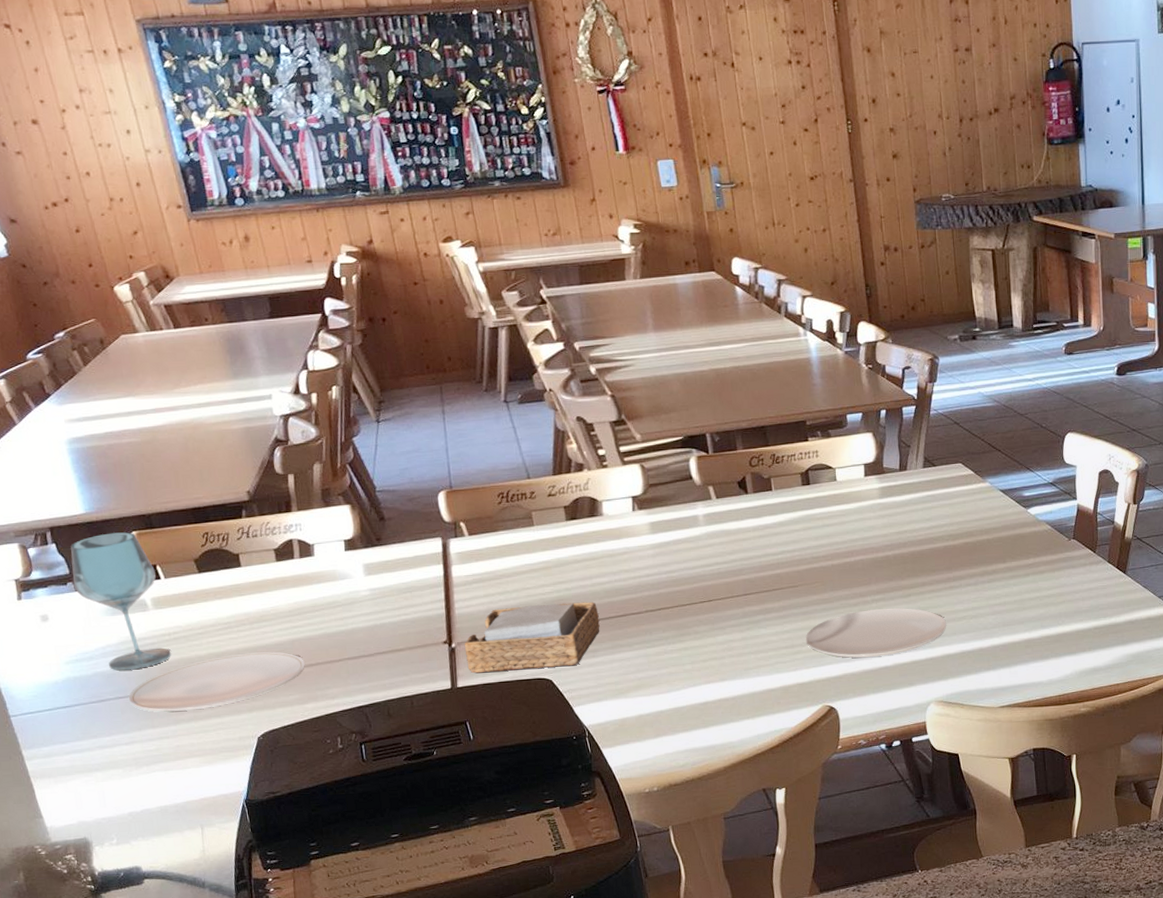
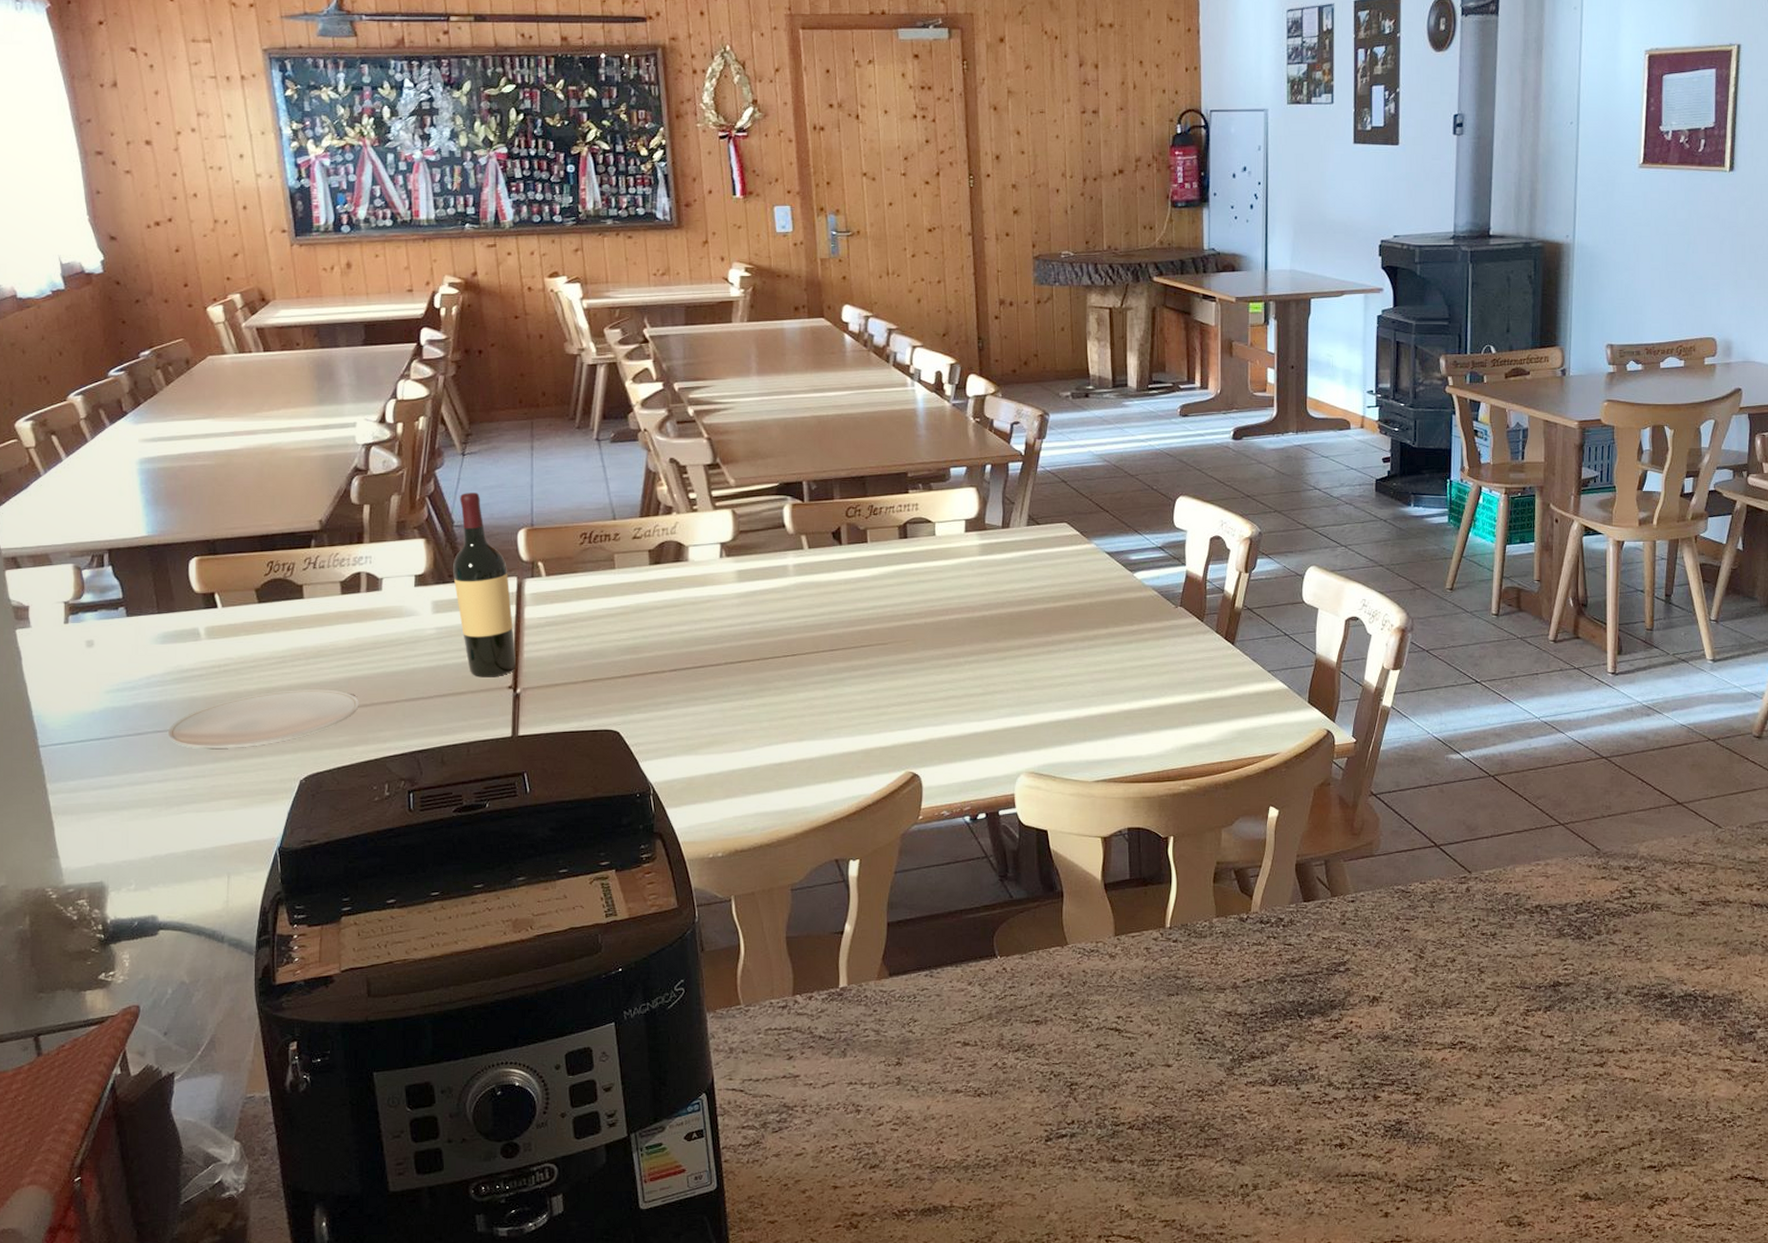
wine glass: present [70,532,171,671] -> none [125,557,219,703]
wine bottle: none [379,458,449,635] -> present [453,493,516,678]
napkin holder: present [464,601,600,674] -> none [530,651,675,722]
plate: present [805,607,947,658] -> none [892,670,1043,722]

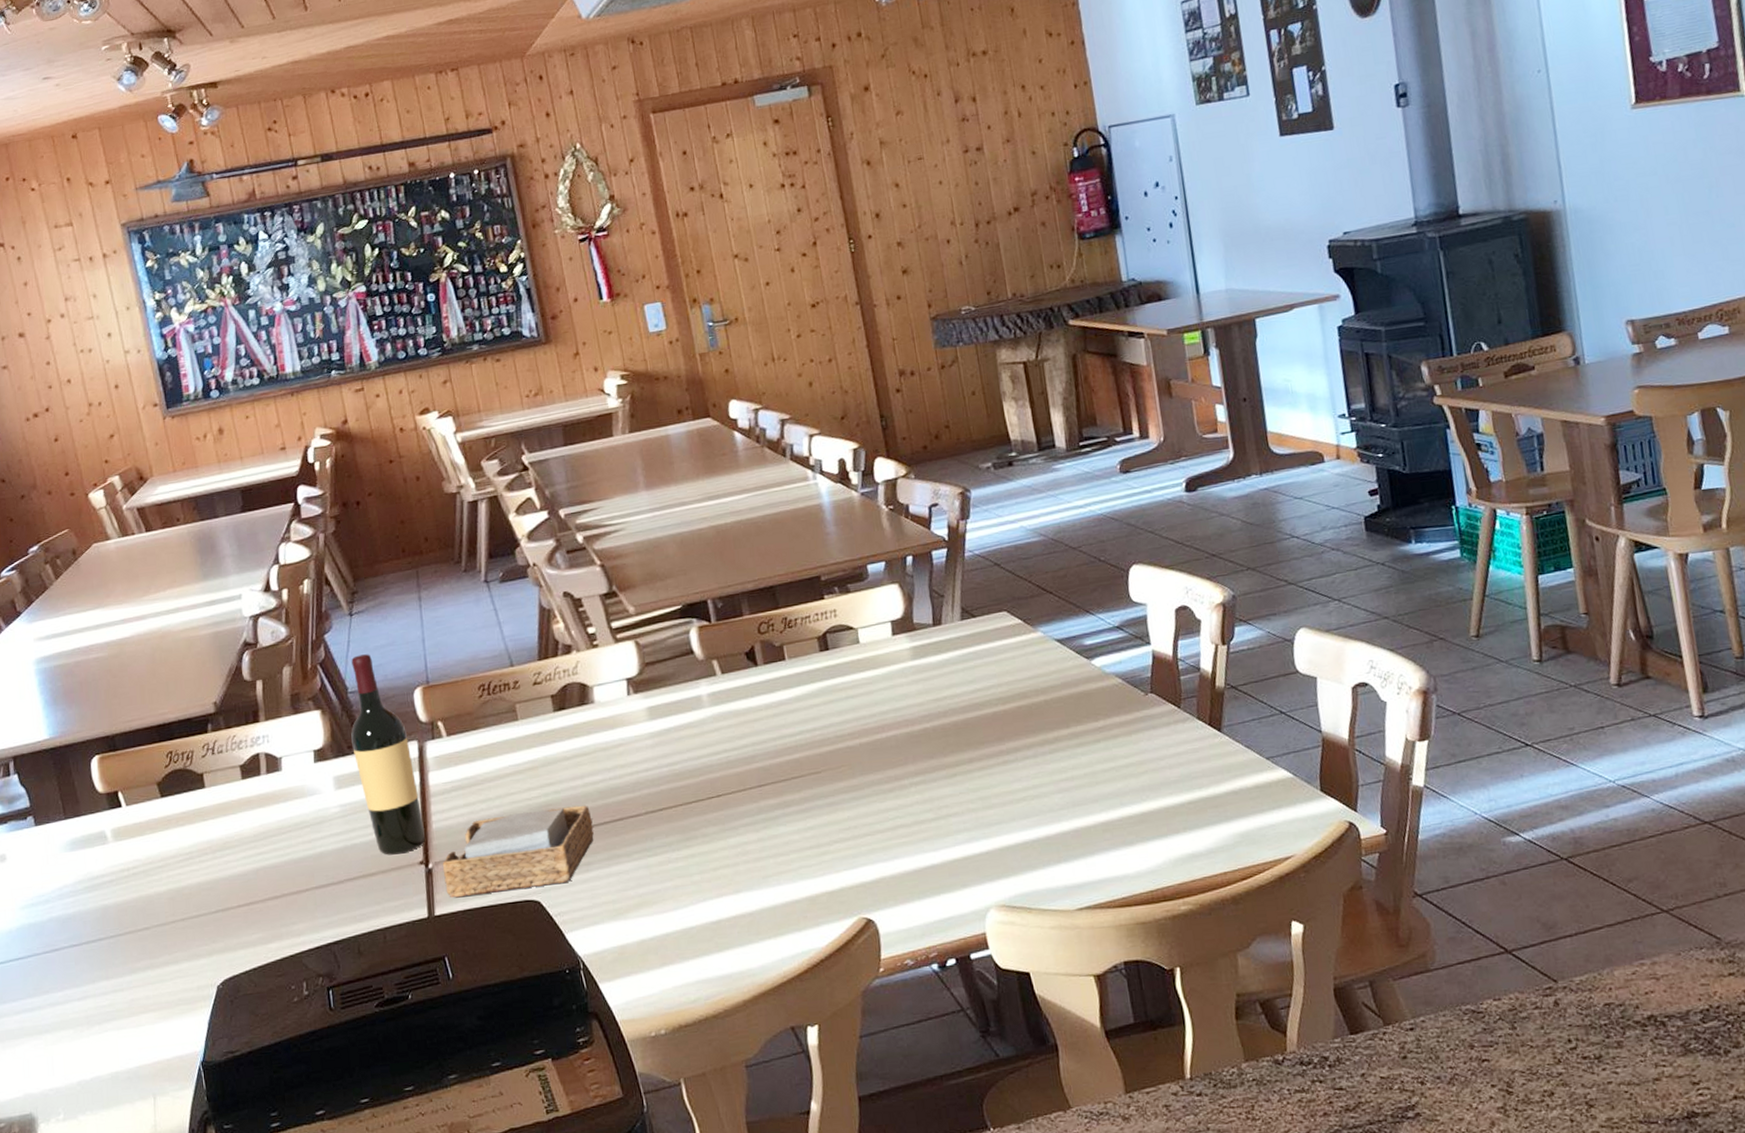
plate: present [167,689,359,749] -> none [83,883,270,960]
napkin holder: none [530,651,675,722] -> present [442,805,594,898]

